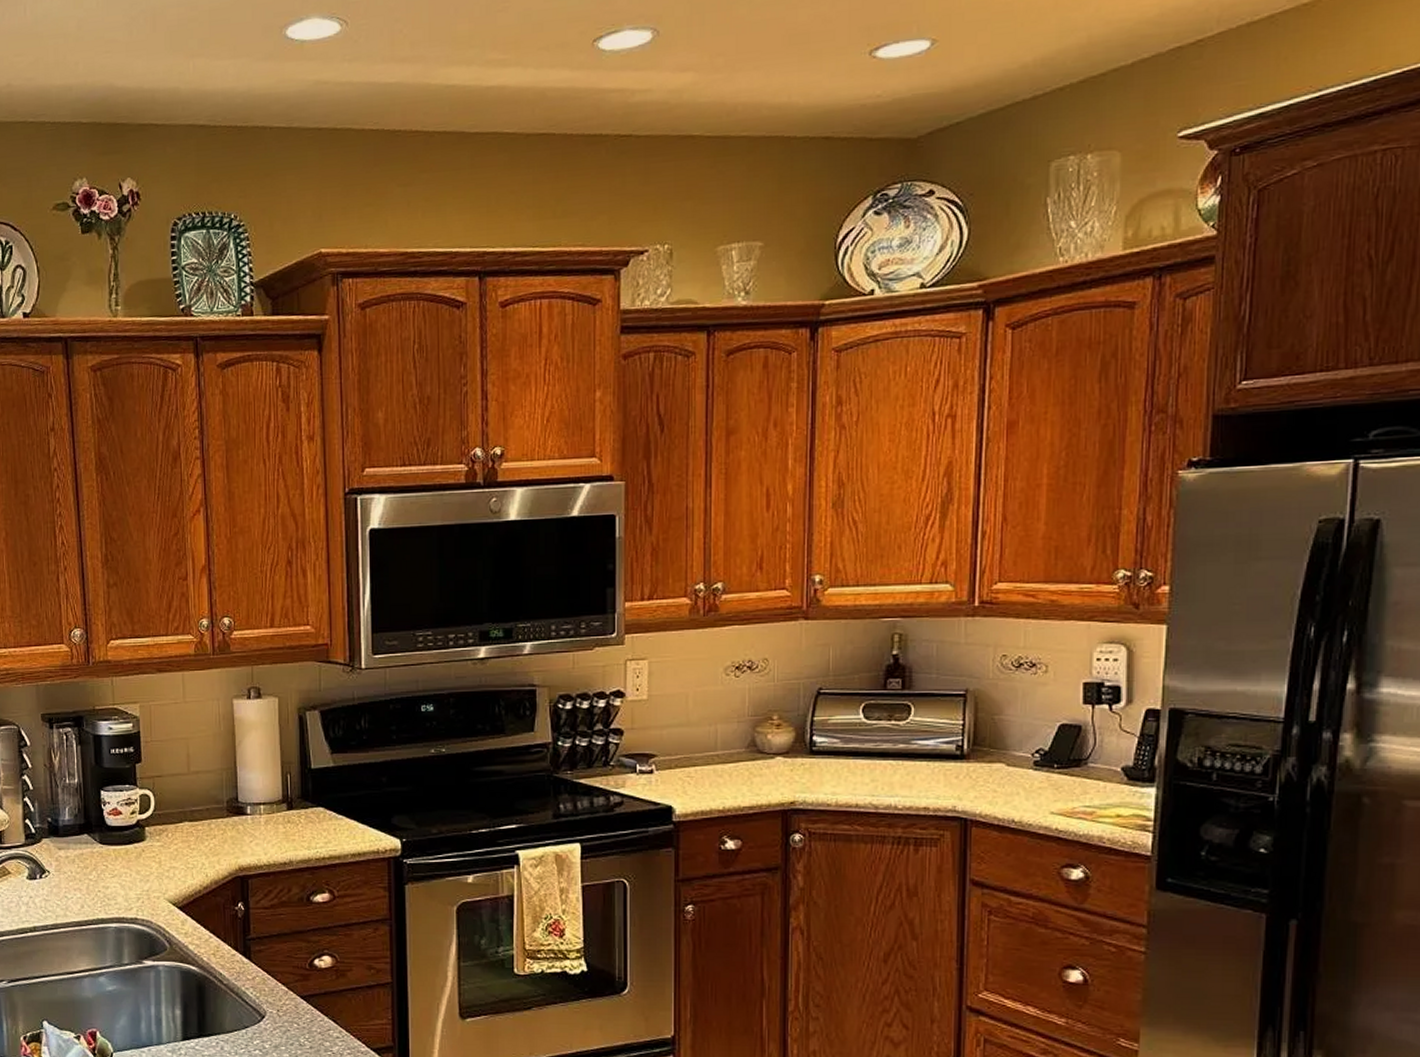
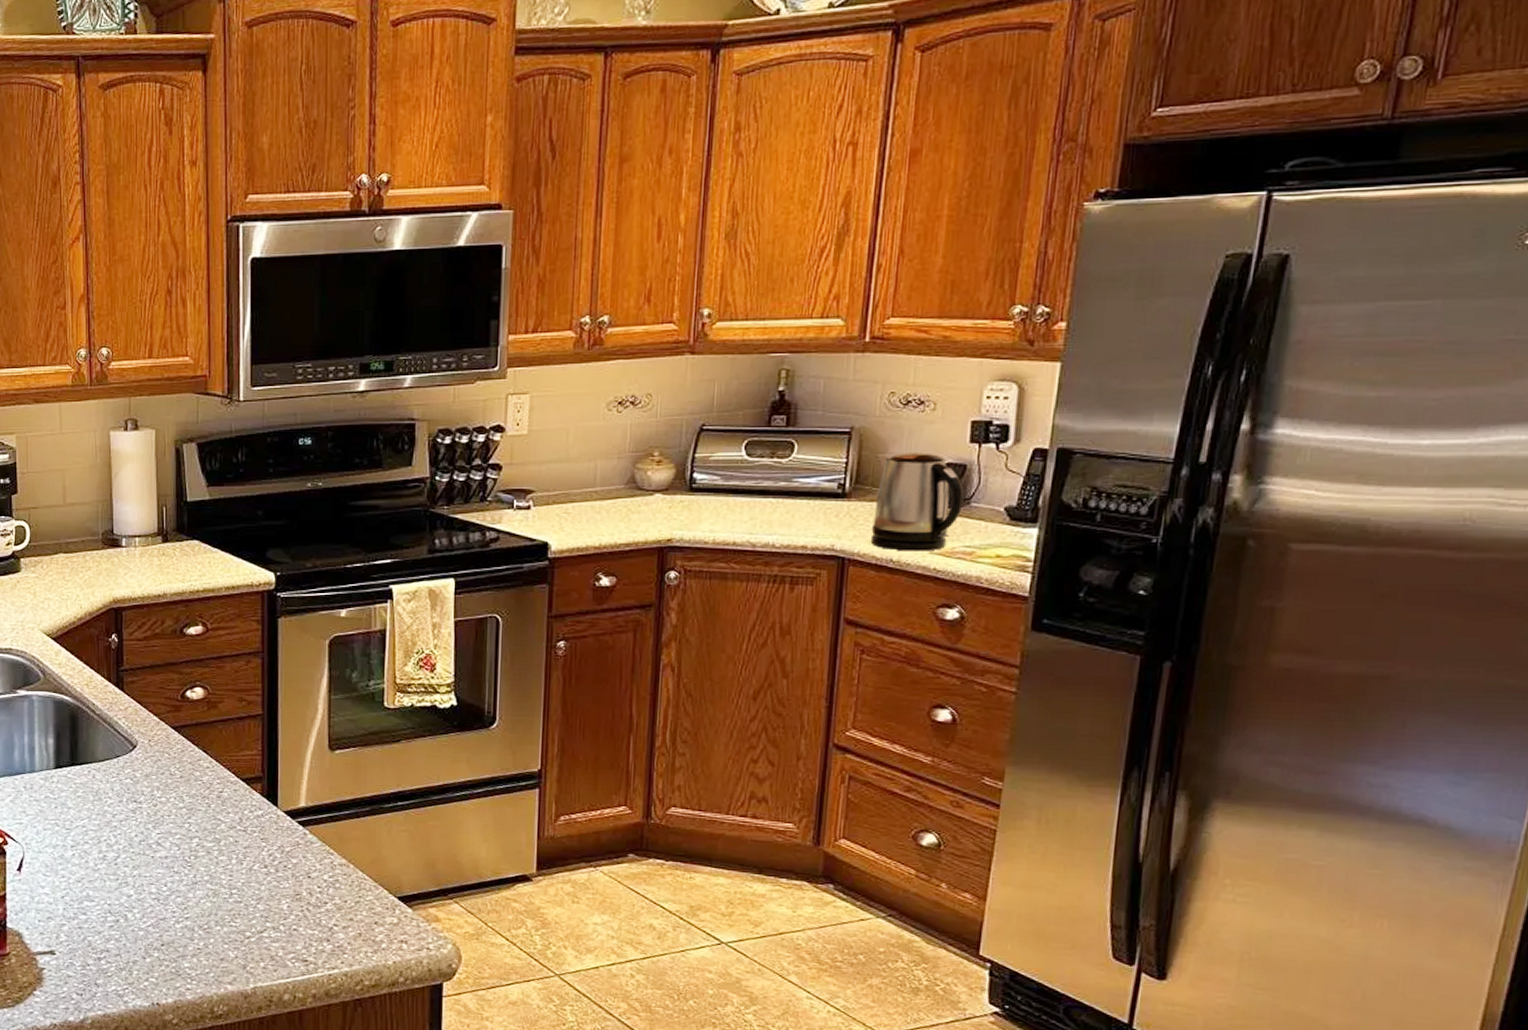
kettle: none [991,714,1081,812] -> present [870,453,965,551]

